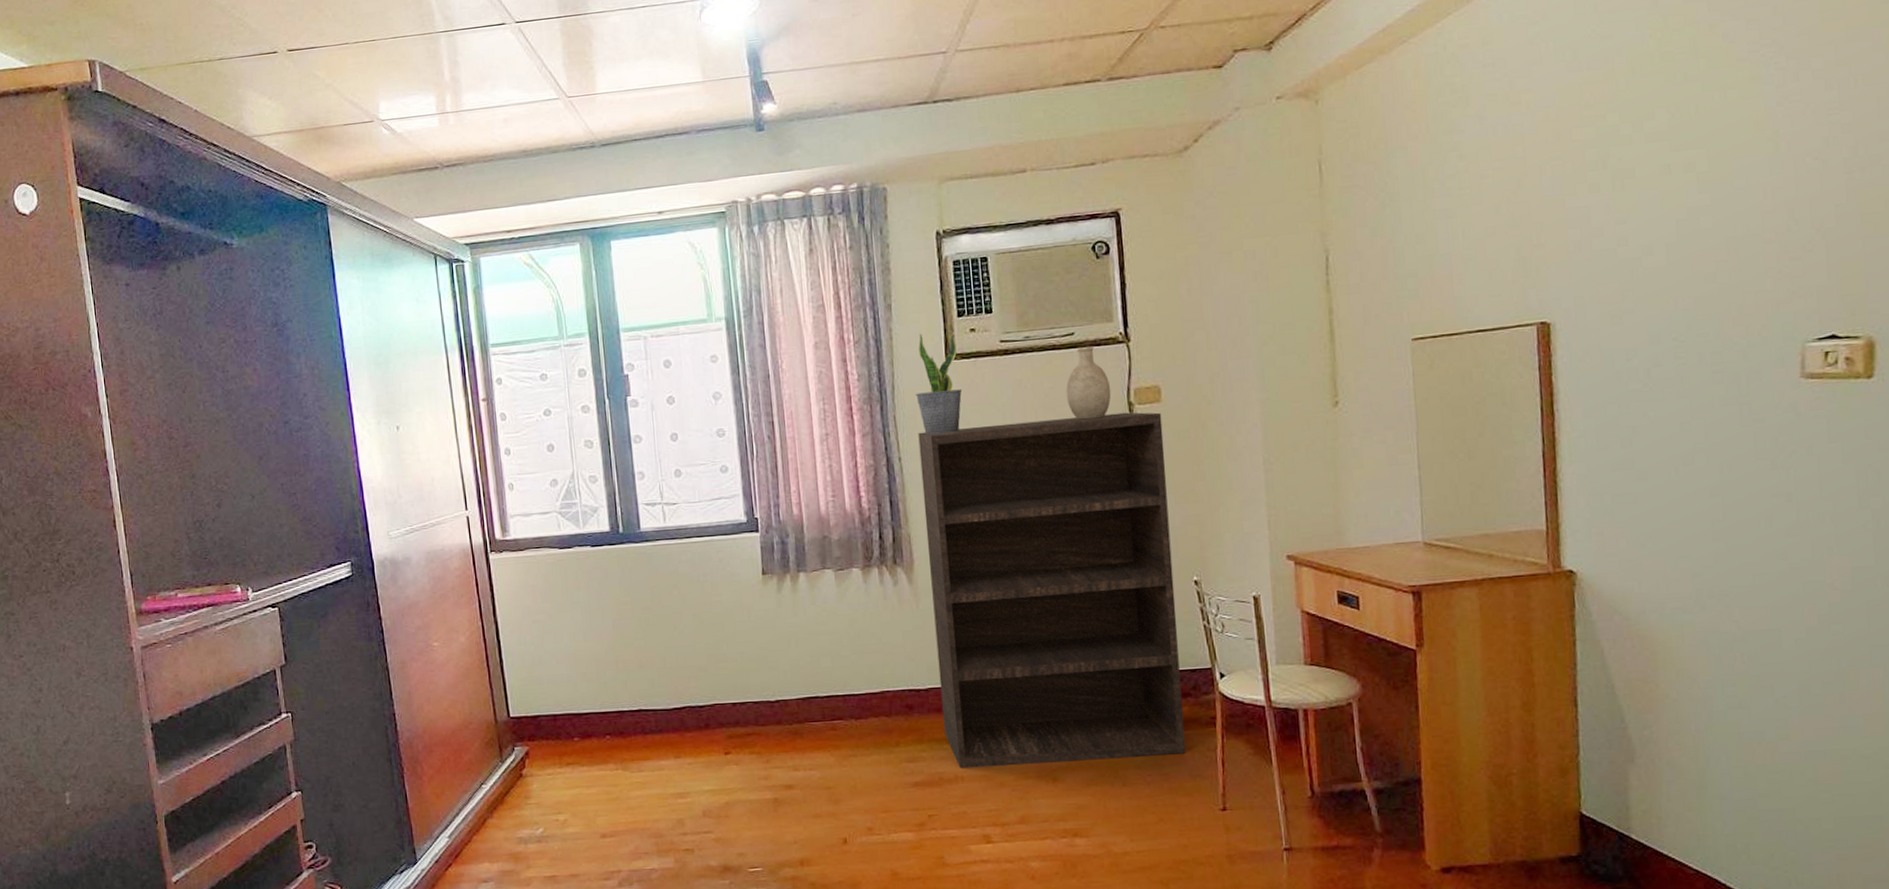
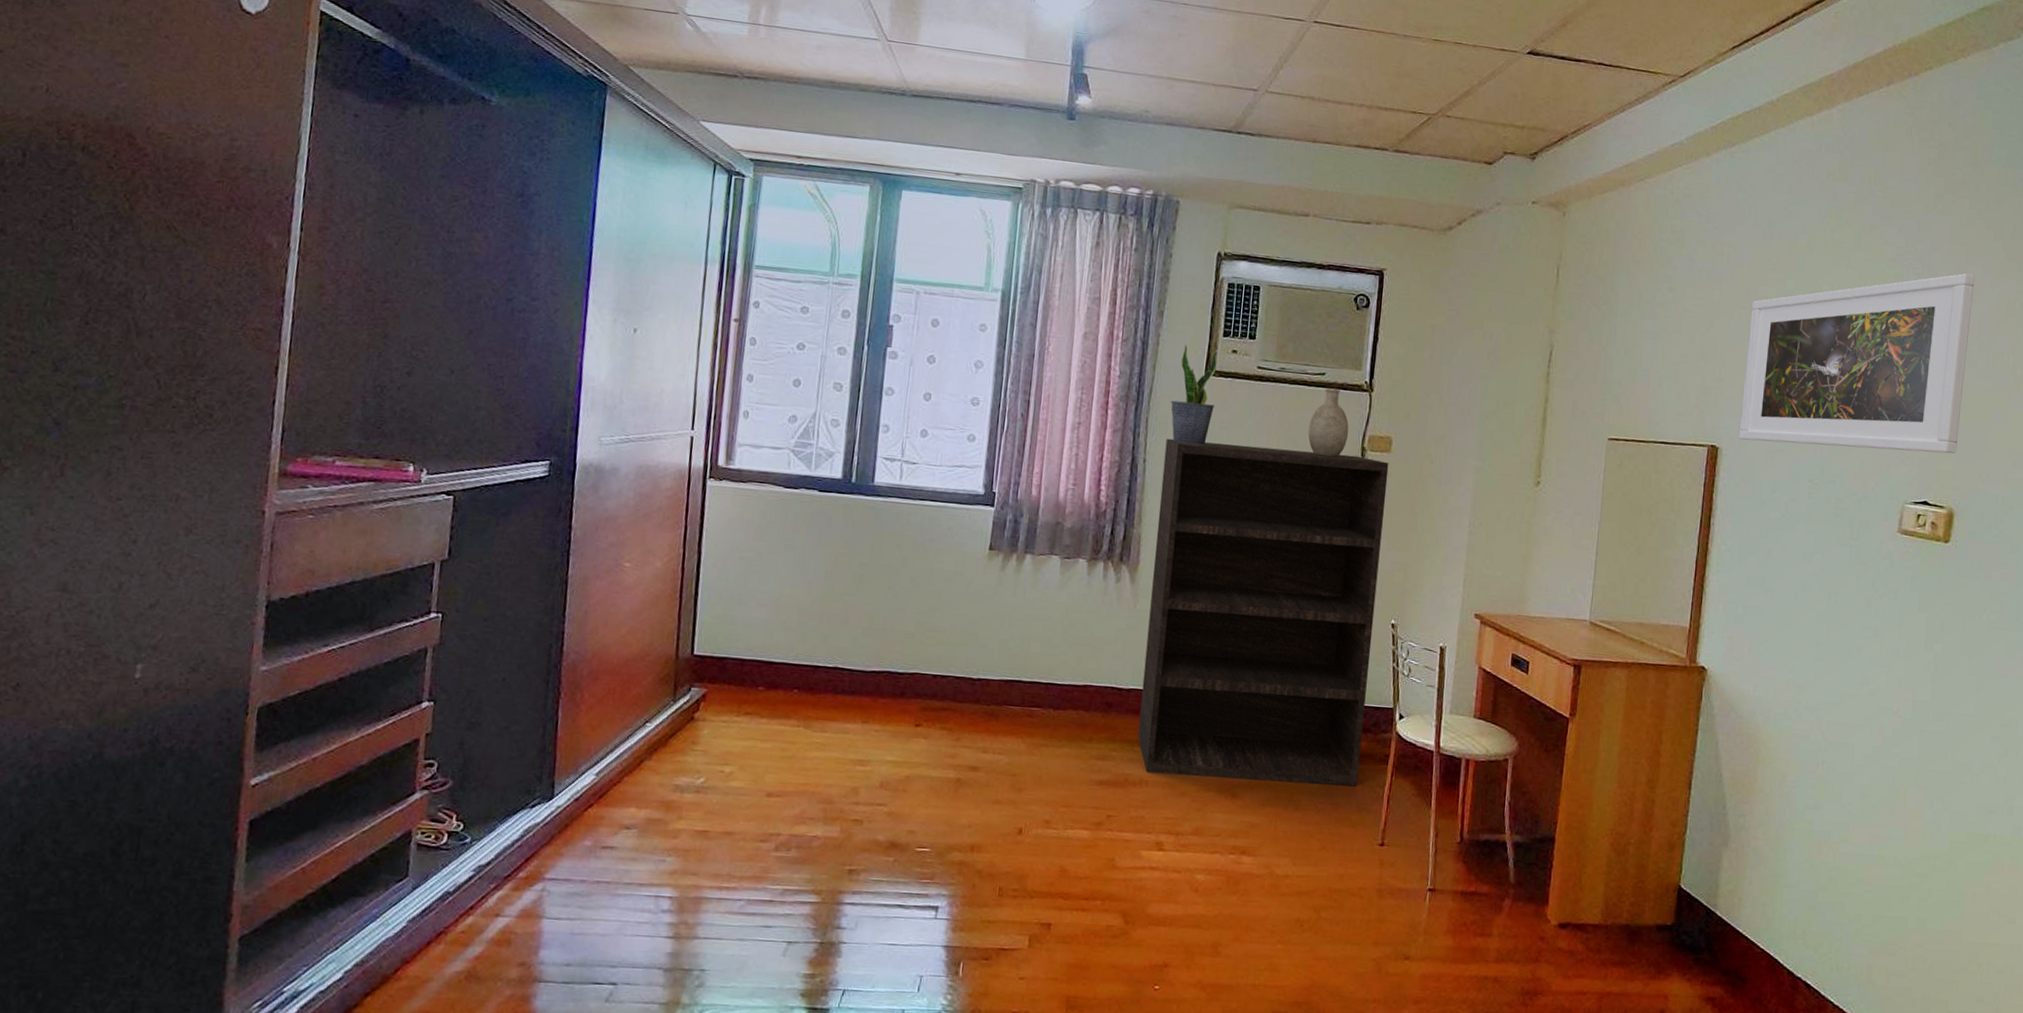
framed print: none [1567,51,1868,309] -> present [1738,273,1975,454]

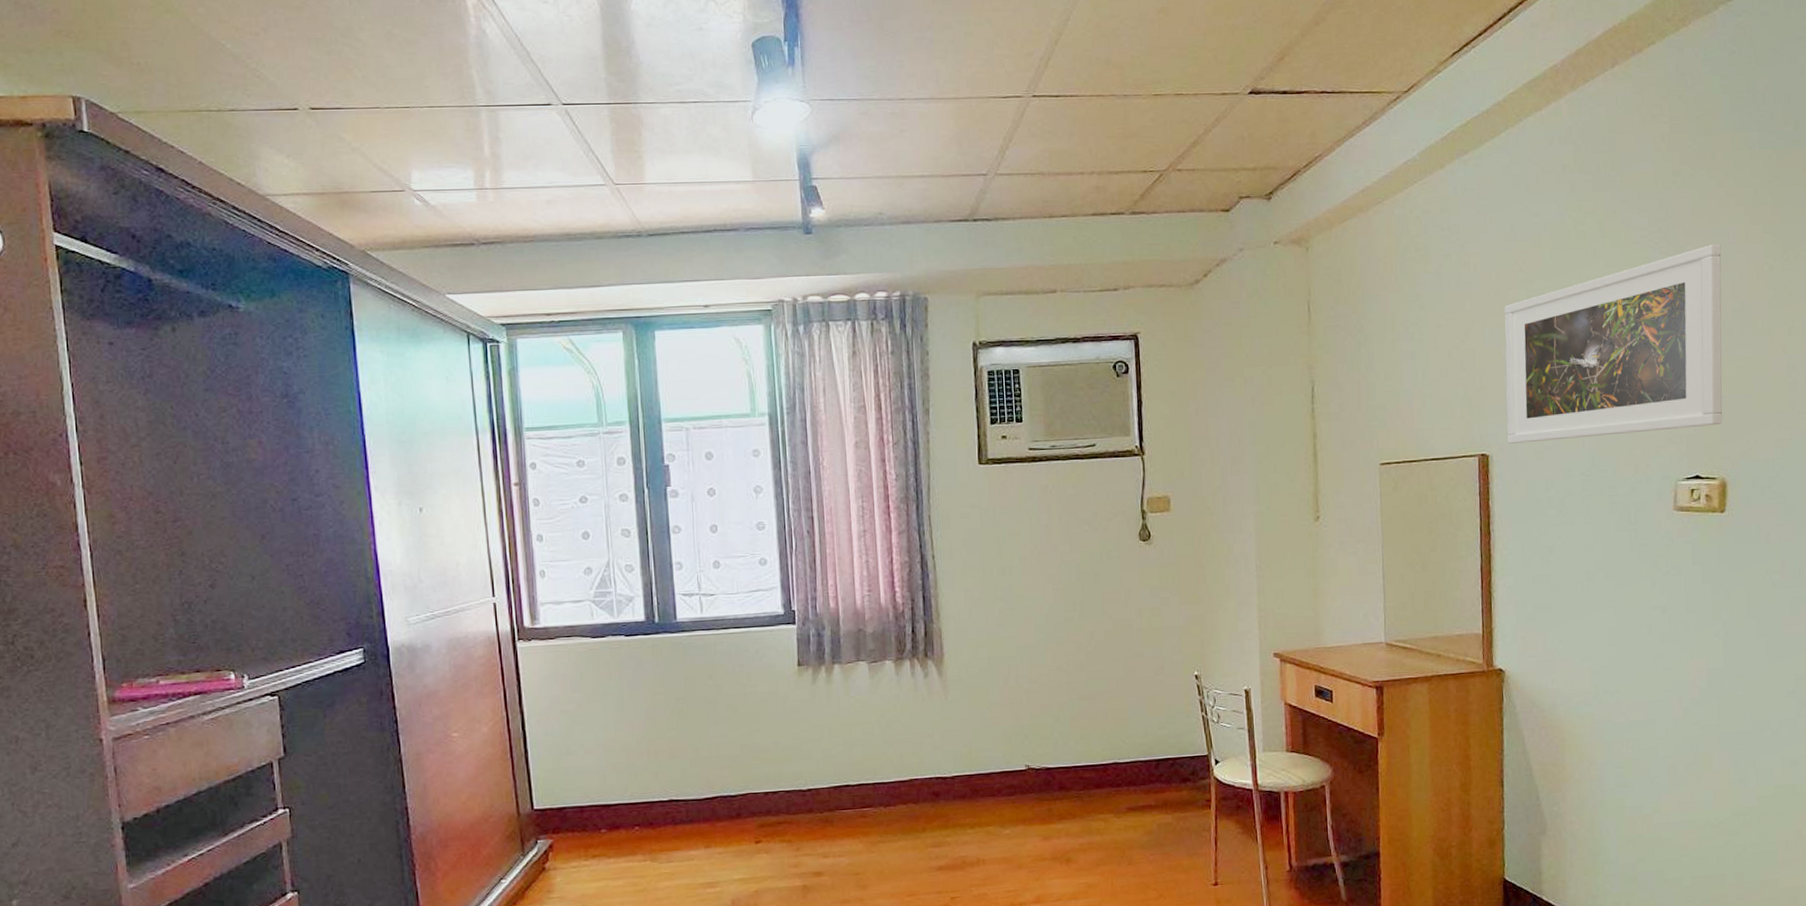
bookshelf: present [1137,438,1389,787] -> none [951,519,1184,852]
potted plant: present [1170,344,1217,446] -> none [949,438,993,535]
decorative vase: present [1308,388,1349,458] -> none [1087,457,1127,525]

